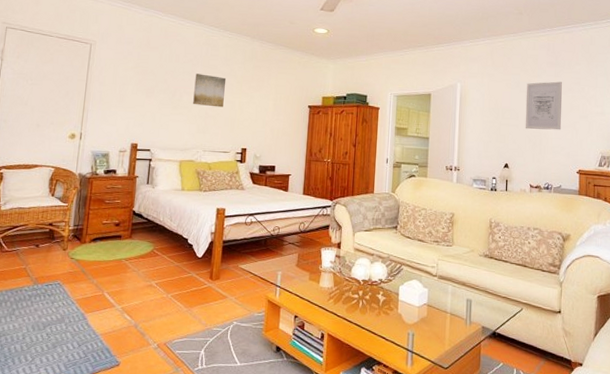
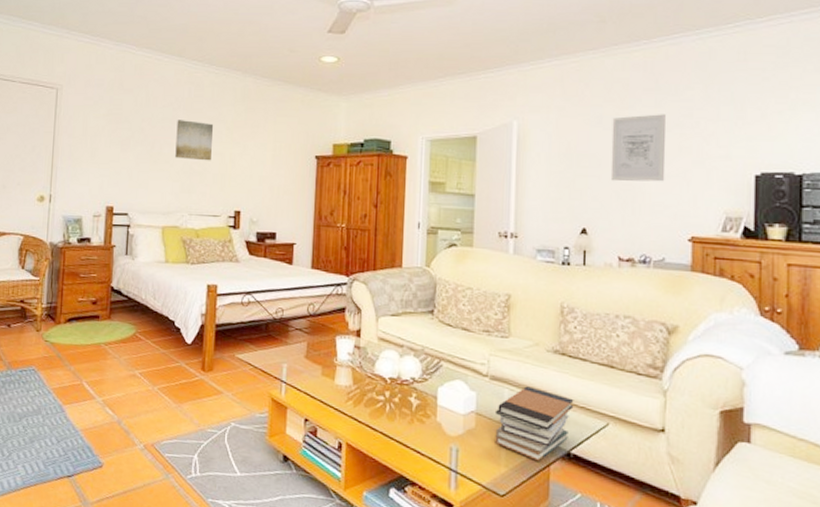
book stack: none [441,283,499,340] -> present [494,386,574,461]

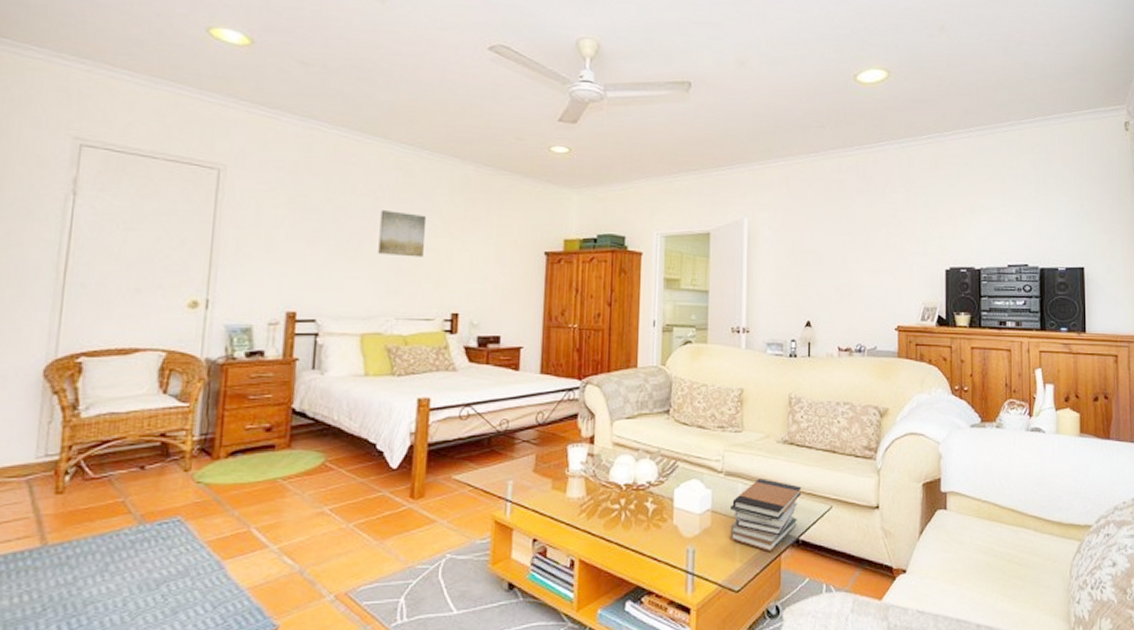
wall art: present [610,114,666,182] -> none [830,214,876,277]

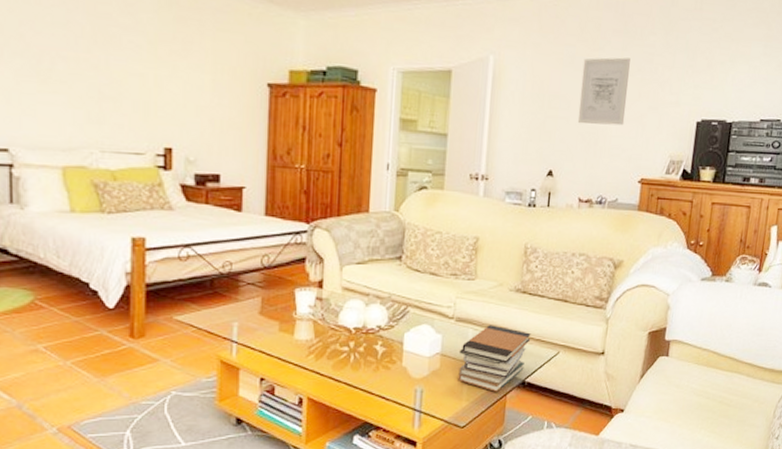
wall art: present [378,210,427,258] -> none [74,26,130,84]
wall art: none [830,214,876,277] -> present [577,57,630,126]

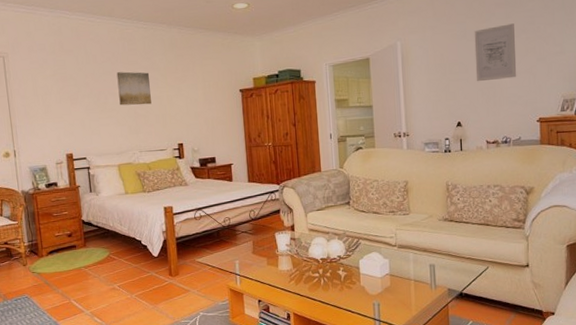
wall art: none [74,26,130,84] -> present [116,71,152,106]
book stack: present [458,325,531,392] -> none [404,249,462,303]

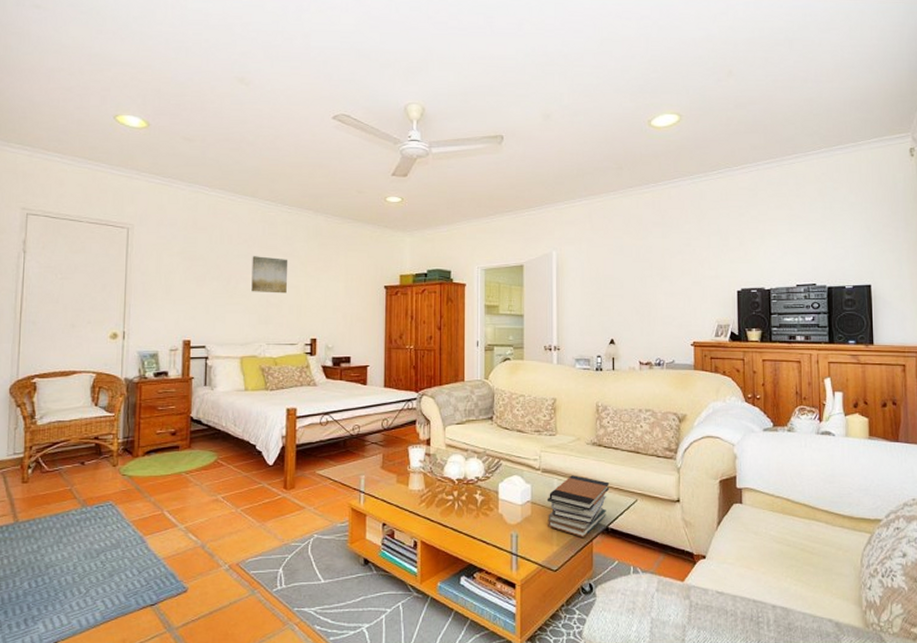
book stack: none [404,249,462,303] -> present [546,475,610,537]
wall art: present [474,23,517,82] -> none [630,243,672,300]

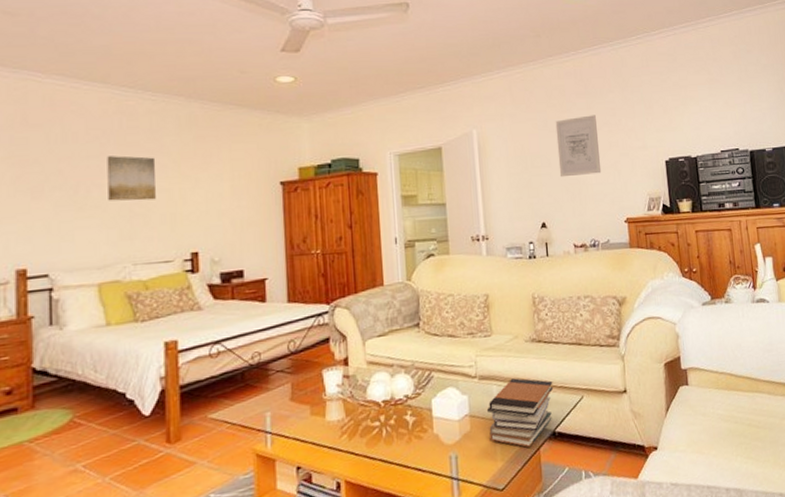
wall art: none [630,243,672,300] -> present [555,115,602,178]

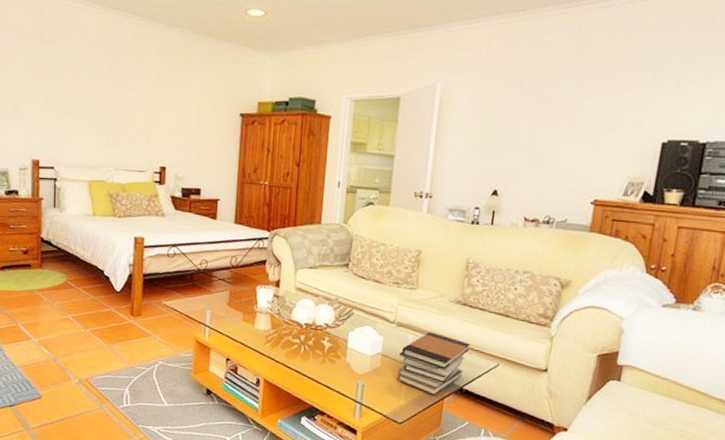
wall art: present [107,155,156,201] -> none [99,73,138,116]
wall art: present [555,115,602,178] -> none [525,79,586,147]

